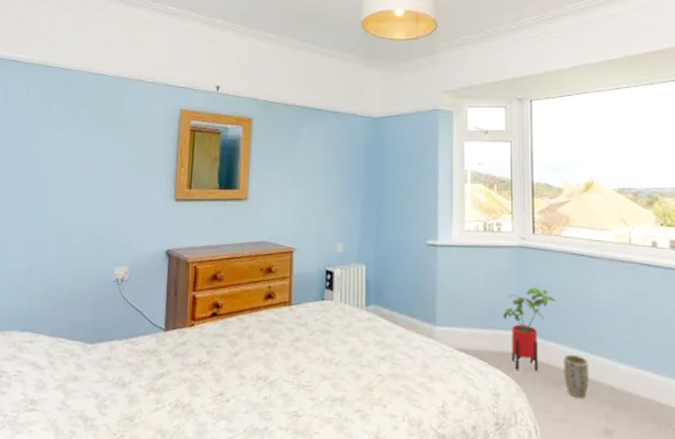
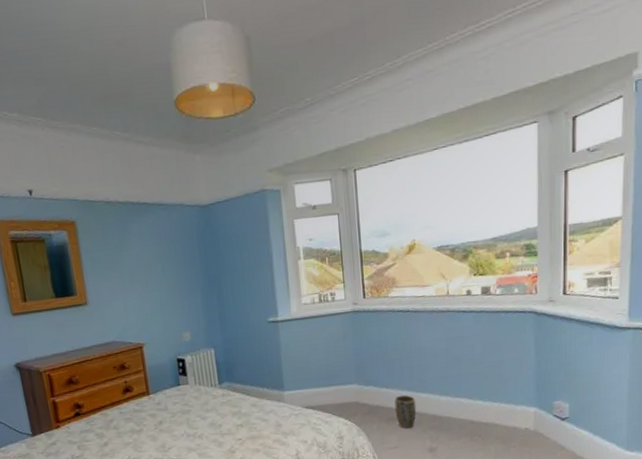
house plant: present [503,287,556,371] -> none [342,344,387,415]

